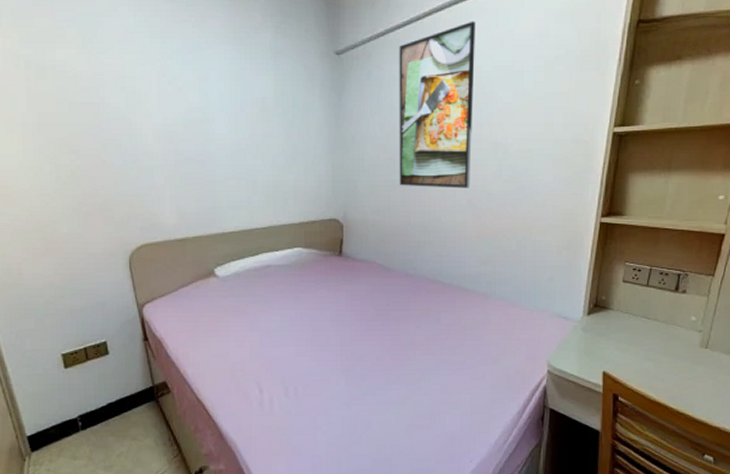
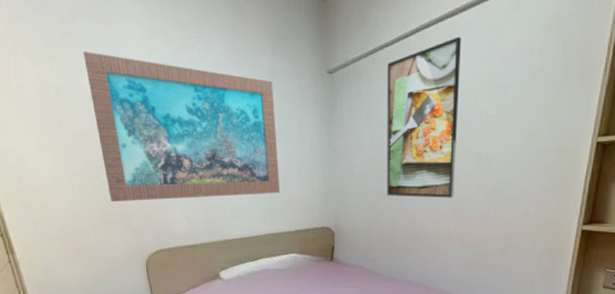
wall art: none [59,21,283,191] -> present [83,51,280,203]

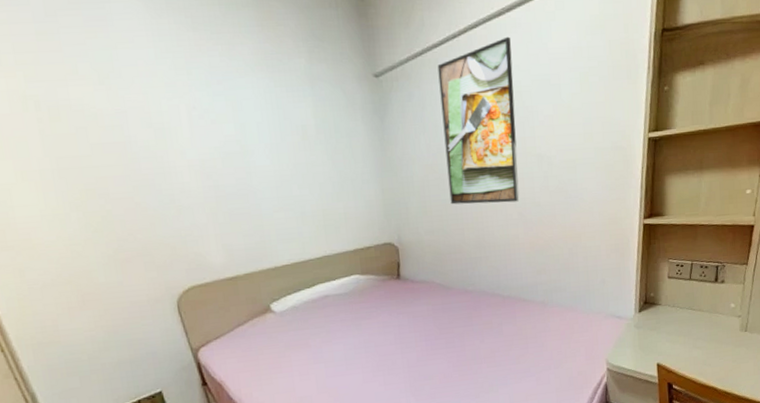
wall art: present [83,51,280,203] -> none [69,56,333,236]

